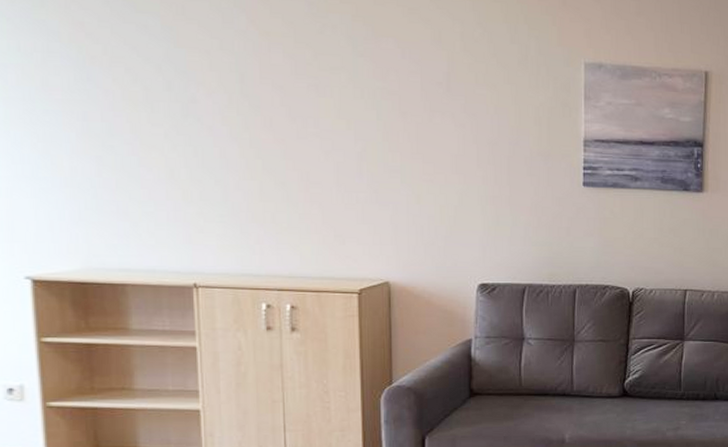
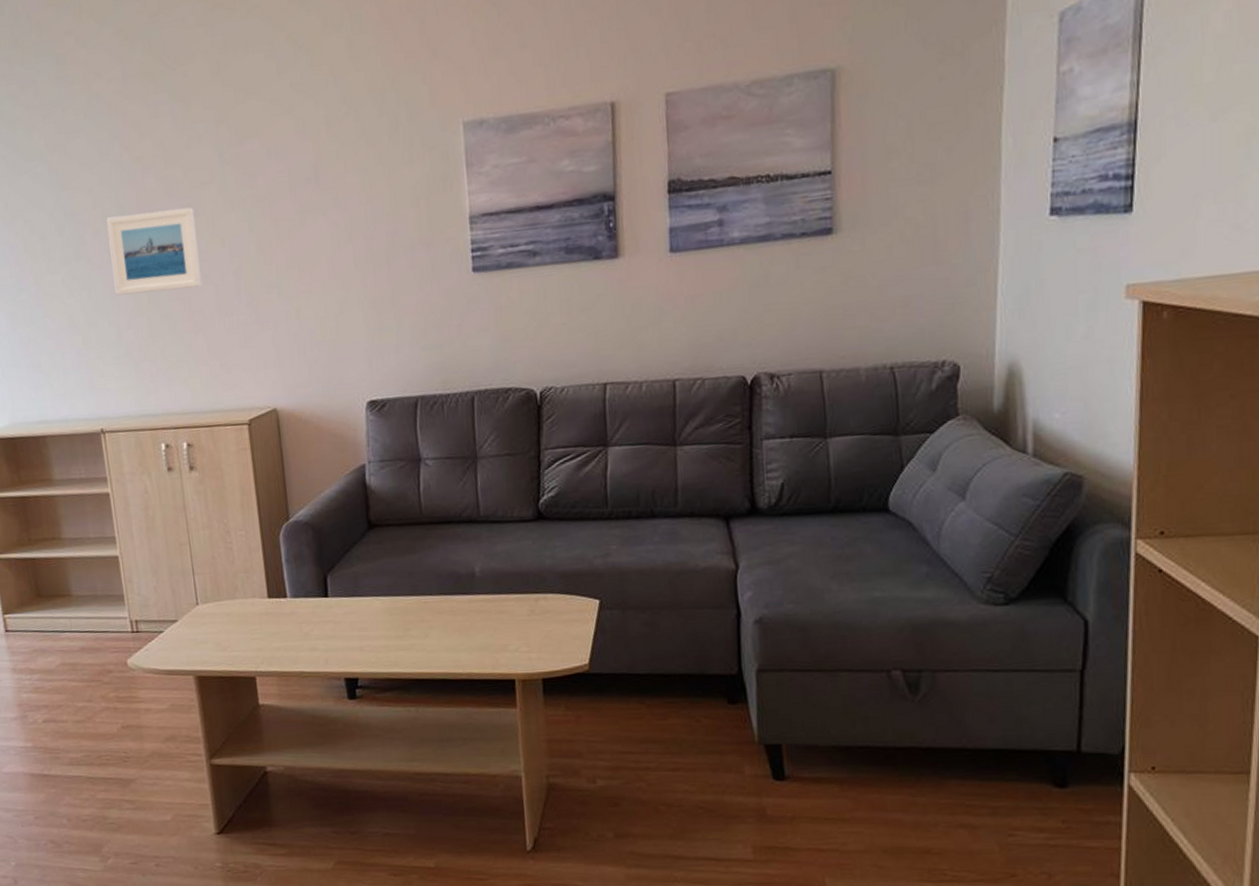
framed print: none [224,82,323,162] -> present [106,207,203,296]

